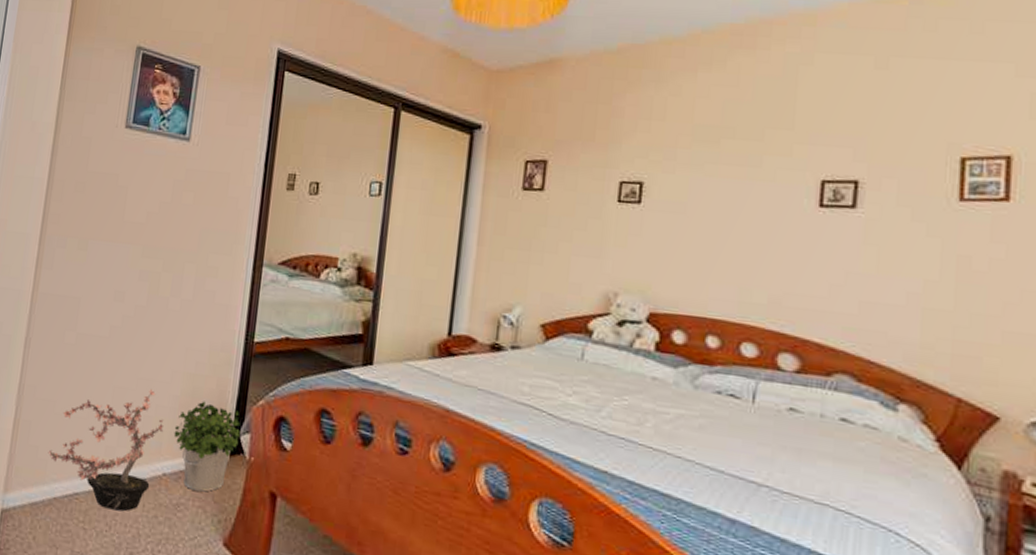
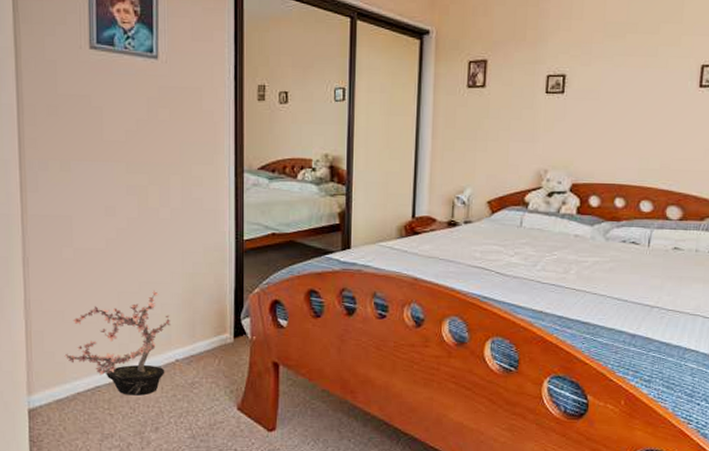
potted plant: present [173,401,241,492] -> none [181,295,241,370]

